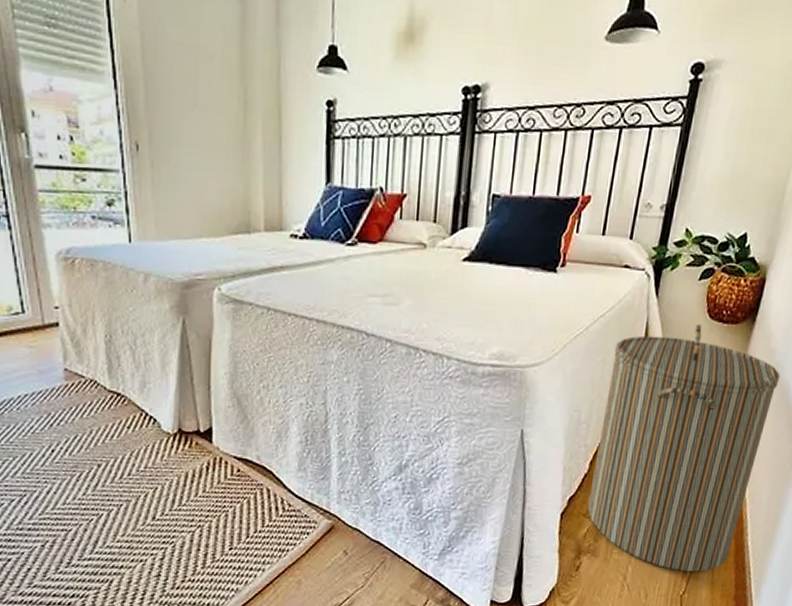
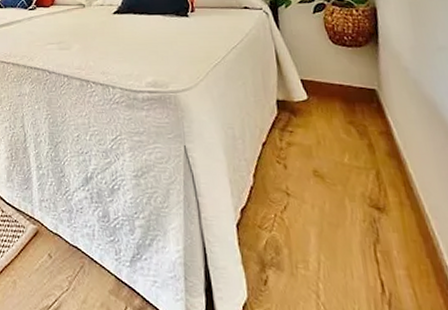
laundry hamper: present [587,324,780,572] -> none [251,49,429,294]

